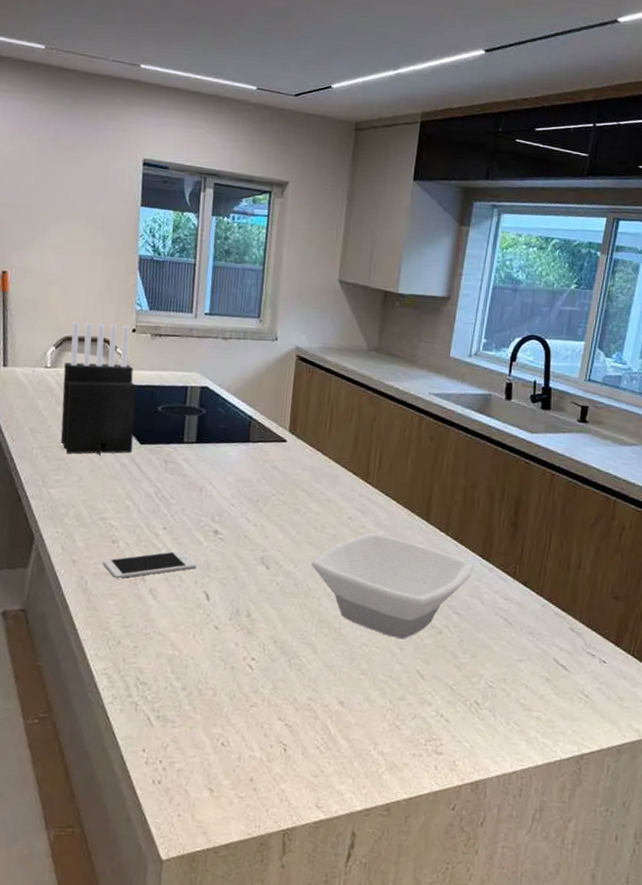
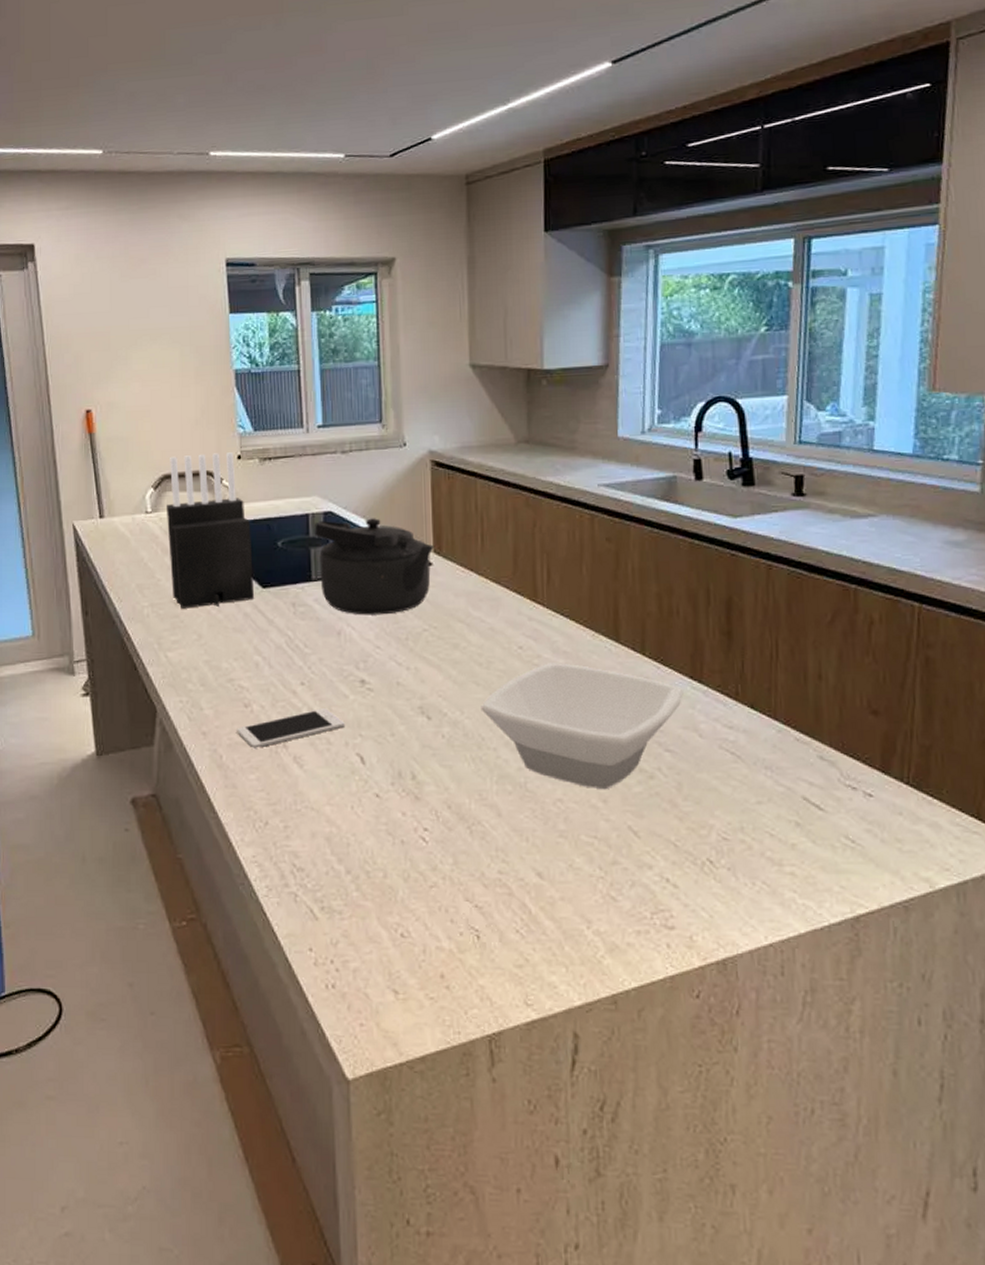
kettle: none [191,394,290,479] -> present [315,518,434,615]

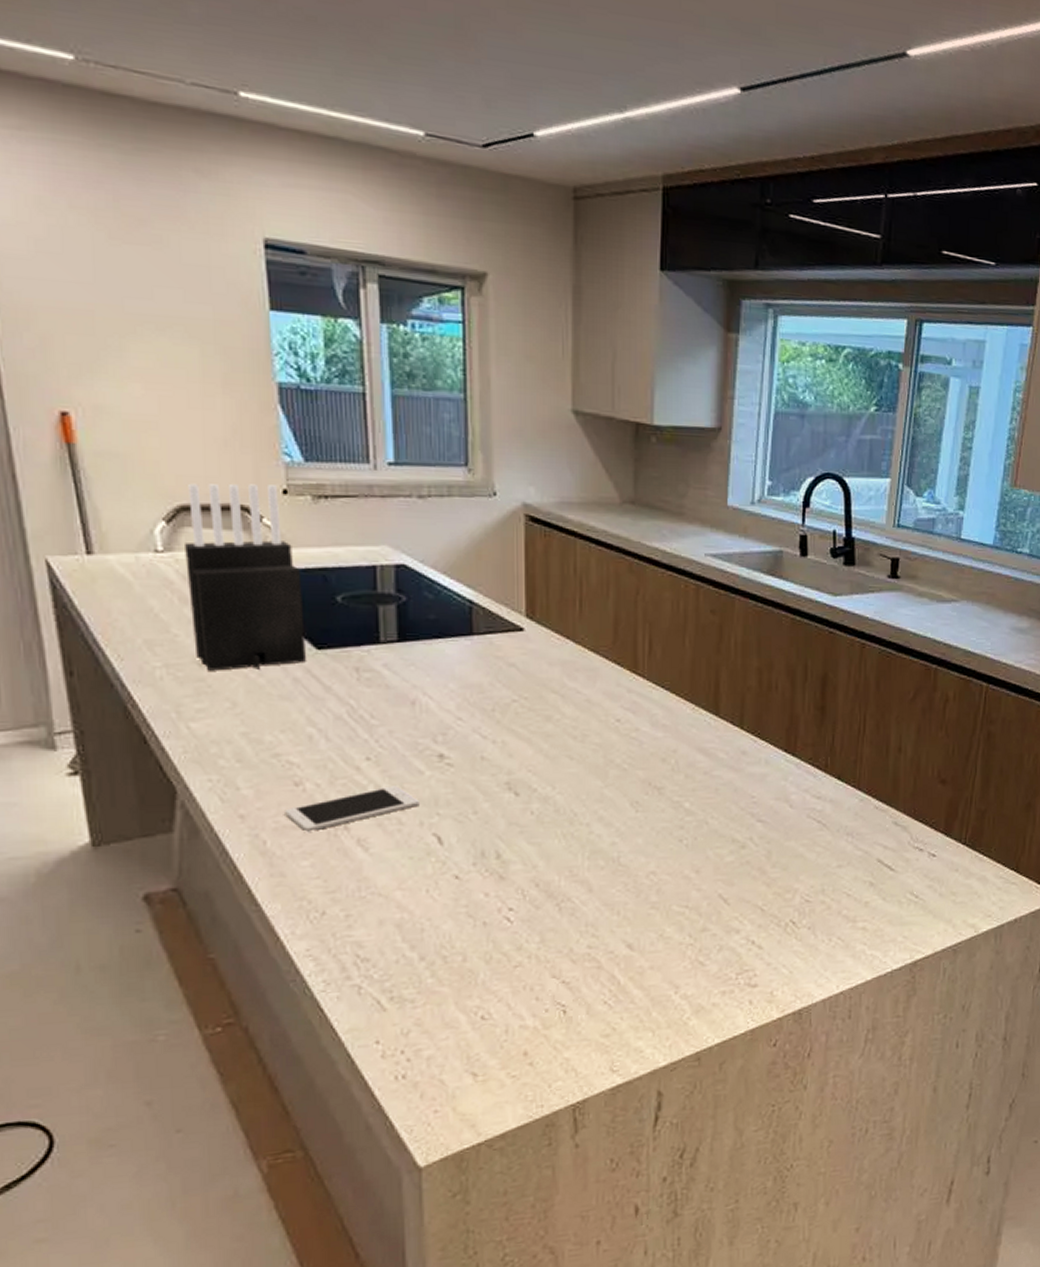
kettle: present [315,518,434,615] -> none [384,575,526,683]
bowl: present [480,663,684,790] -> none [574,736,777,861]

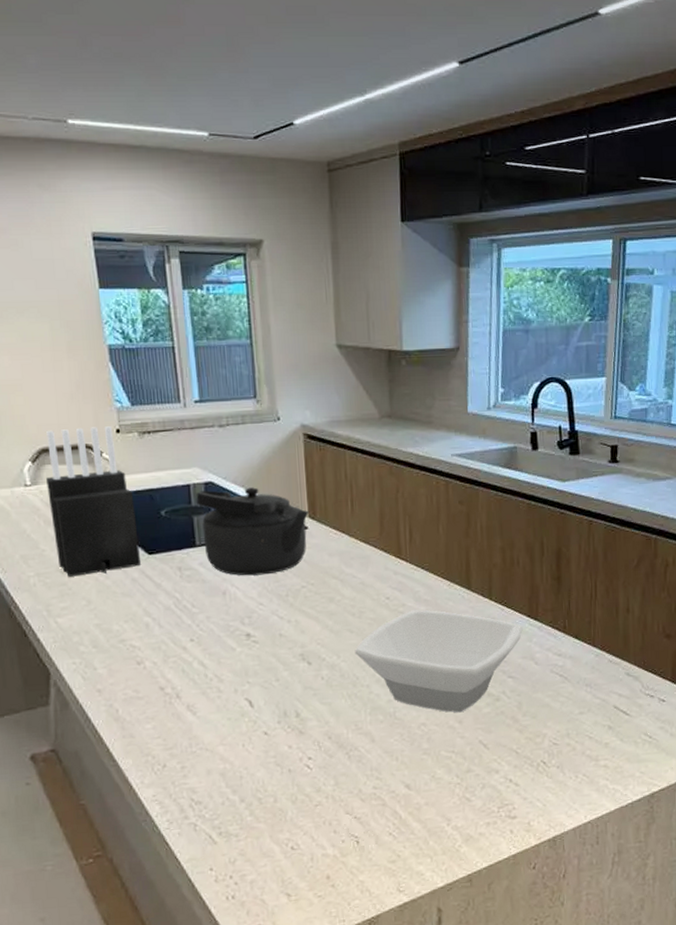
cell phone: present [285,786,419,832] -> none [131,661,234,701]
kettle: none [384,575,526,683] -> present [196,487,309,576]
bowl: none [574,736,777,861] -> present [354,609,523,713]

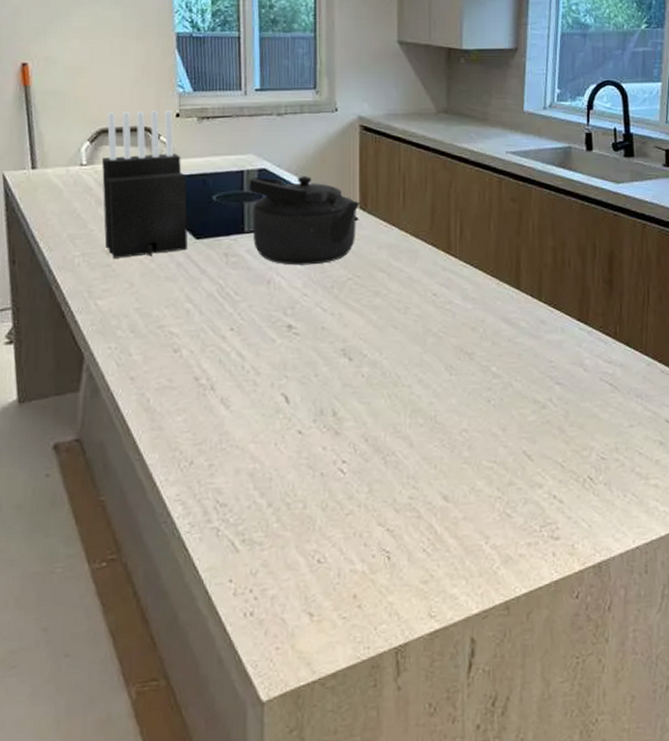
bowl: present [354,609,523,713] -> none [398,308,572,420]

